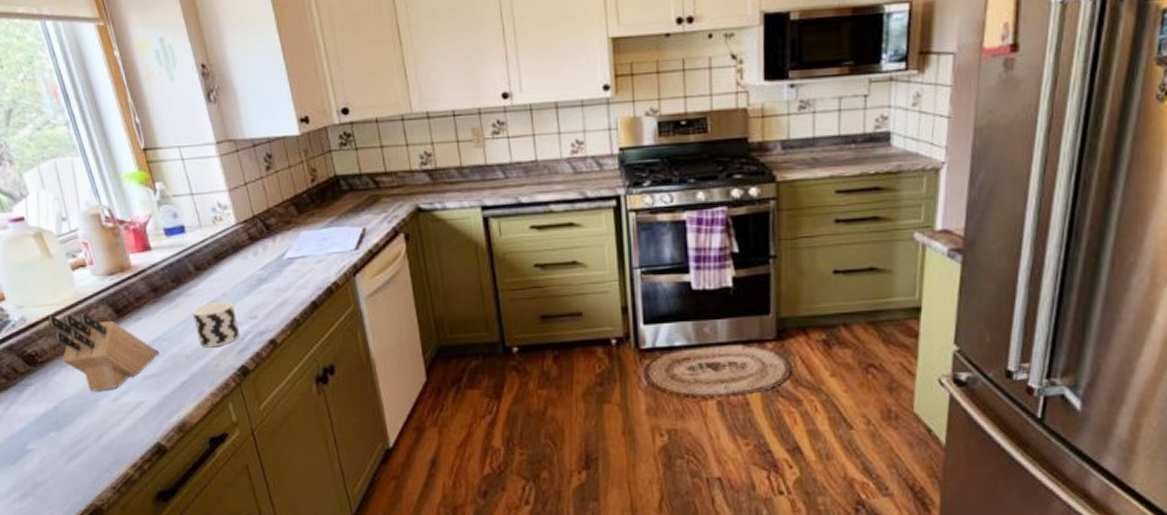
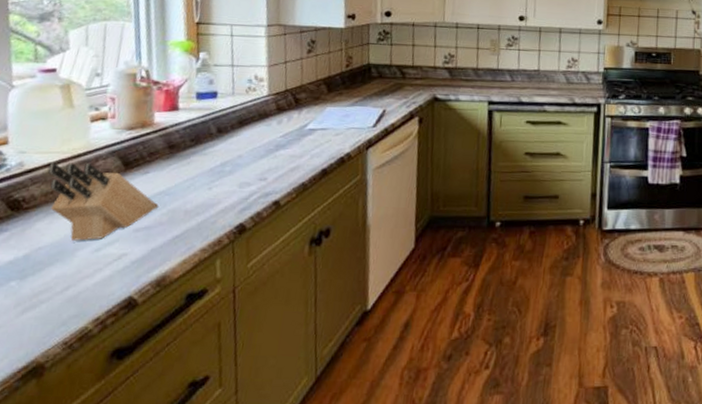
cup: present [192,301,240,348] -> none [202,162,247,205]

